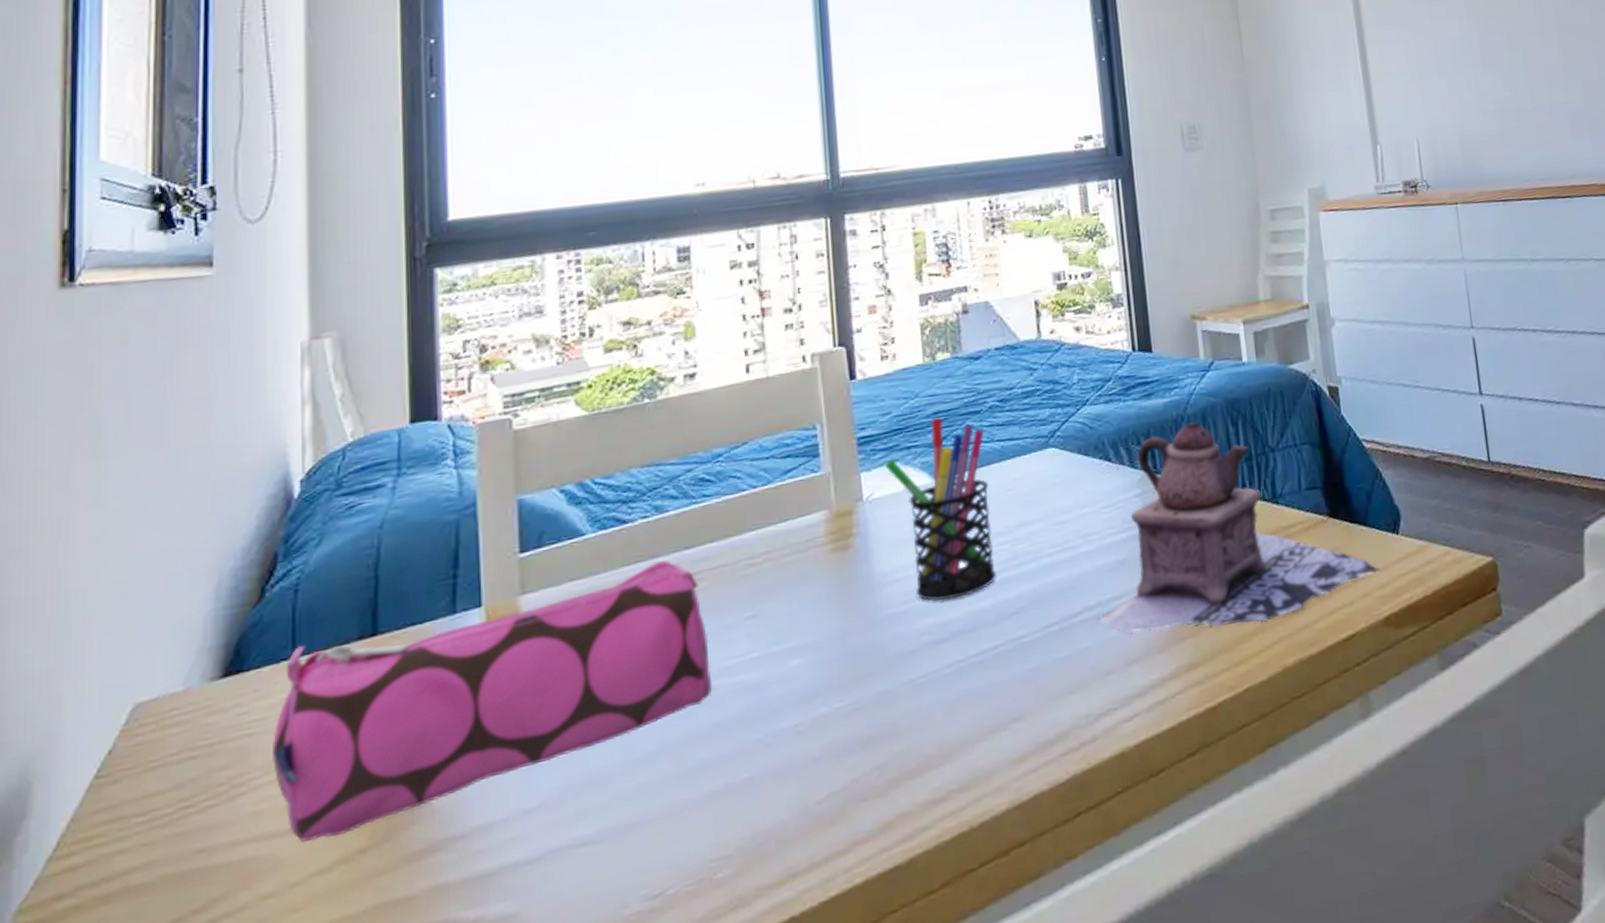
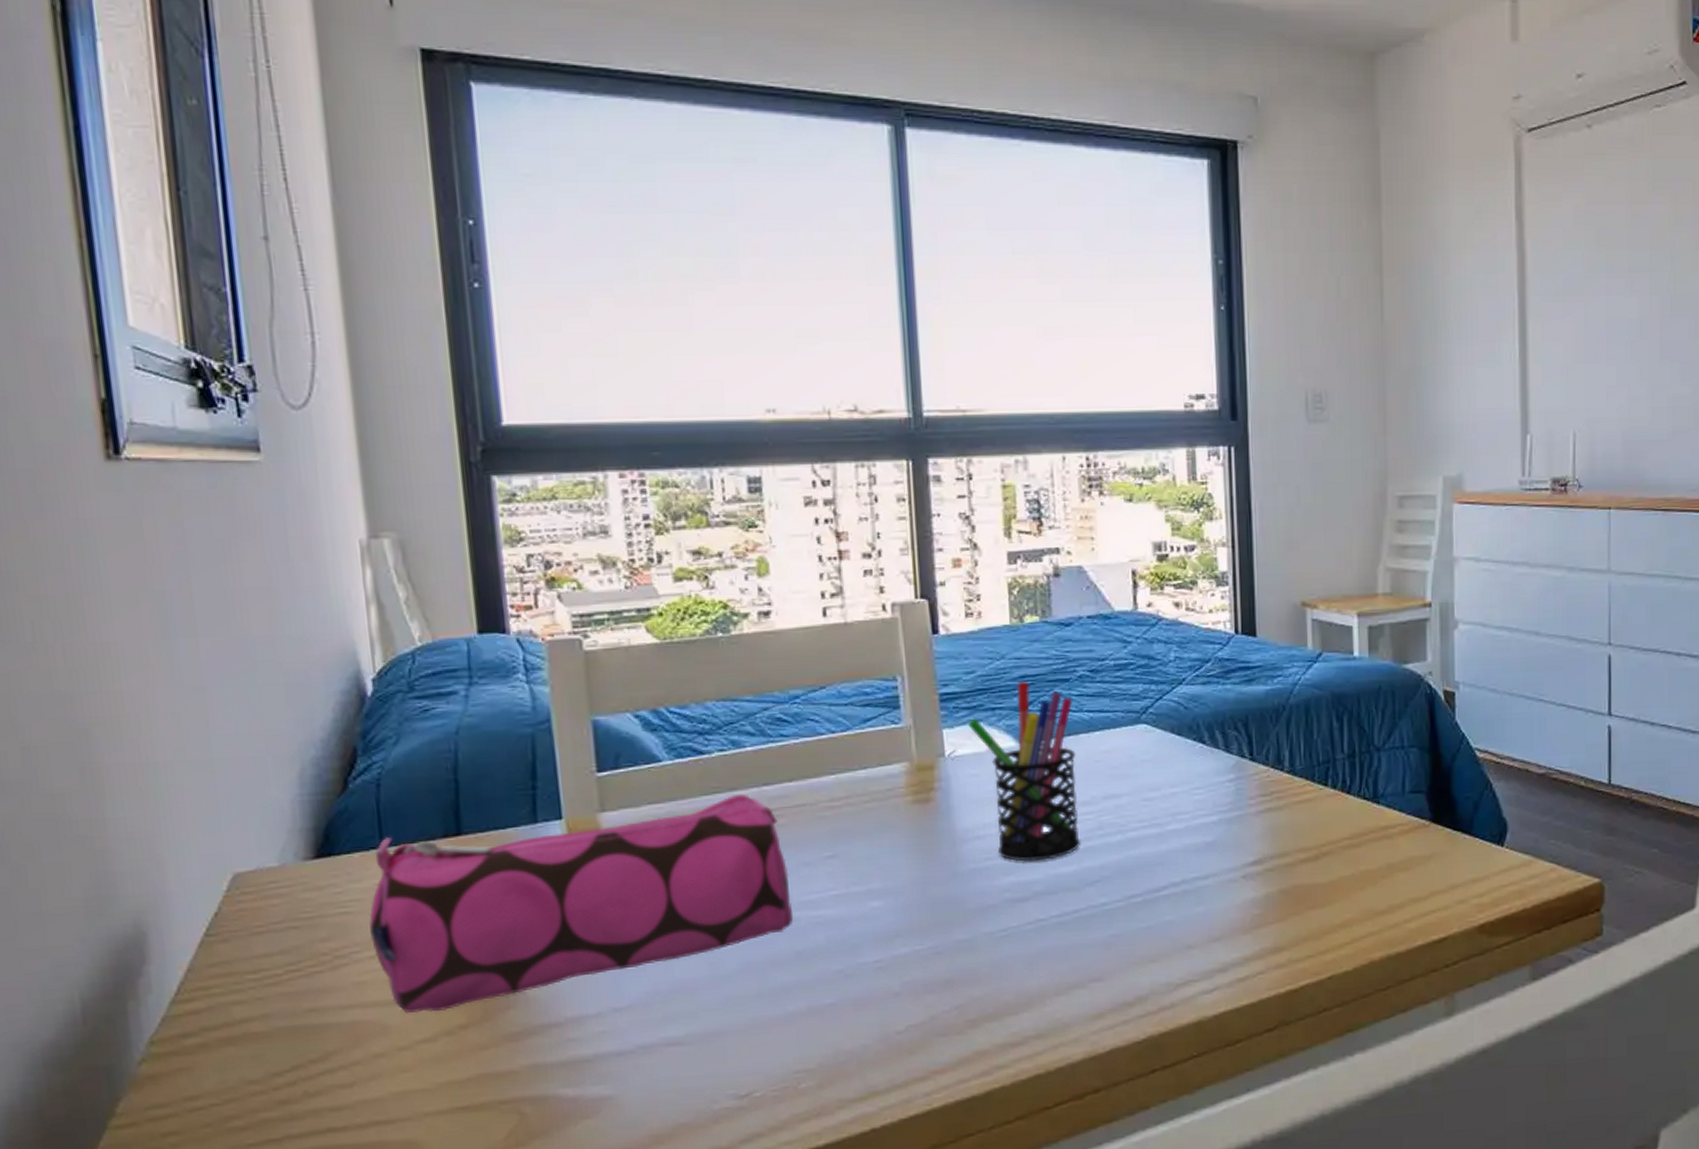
teapot: present [1096,422,1380,635] -> none [1181,713,1479,917]

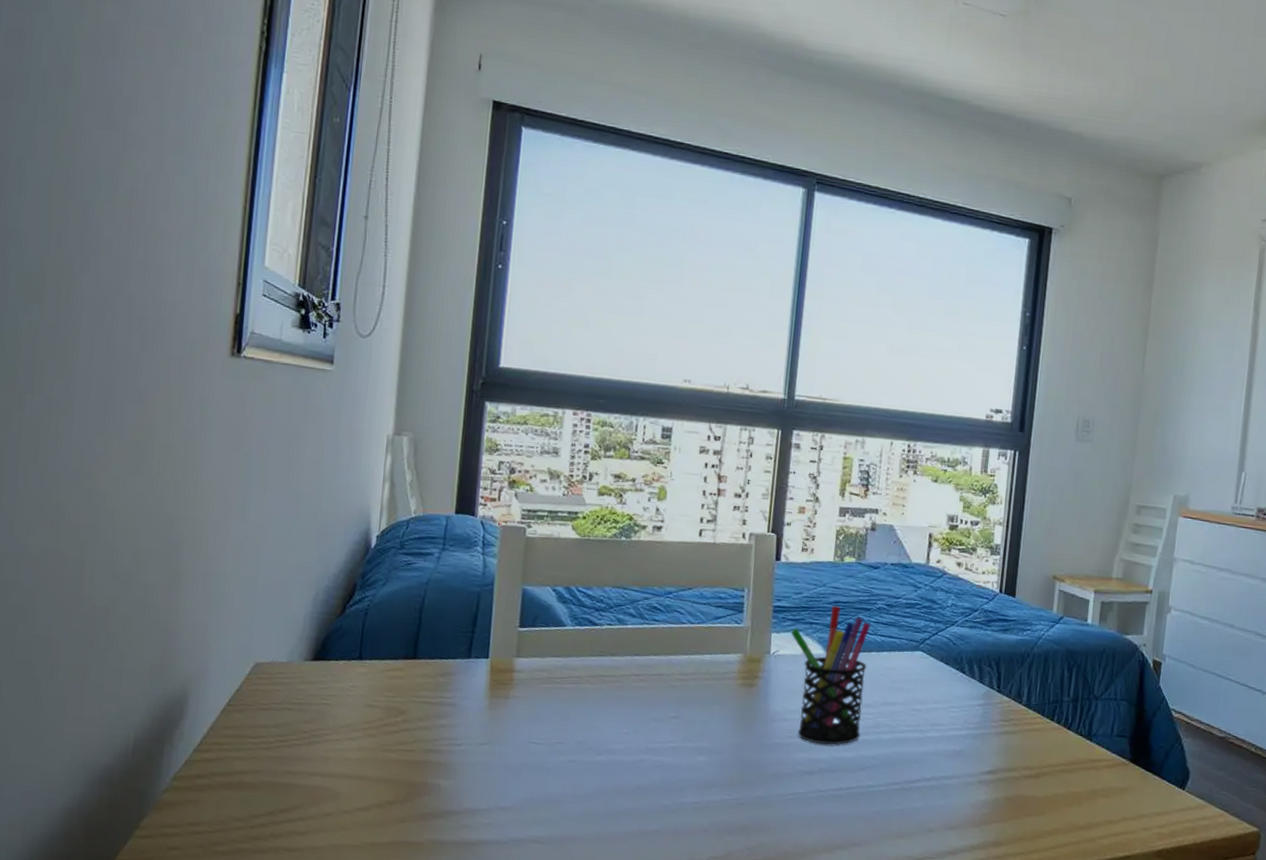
pencil case: present [368,793,794,1014] -> none [339,653,642,789]

